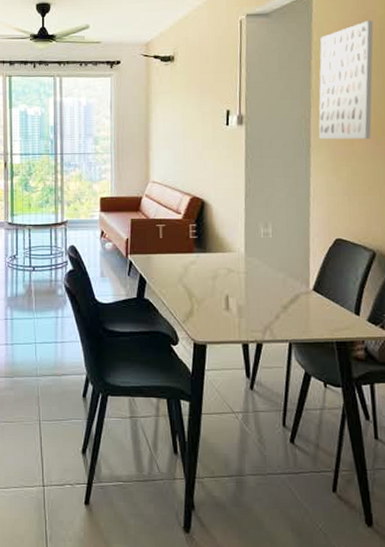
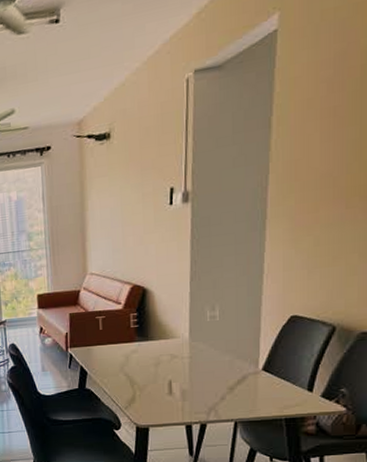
wall art: present [318,20,374,140] -> none [276,55,354,210]

